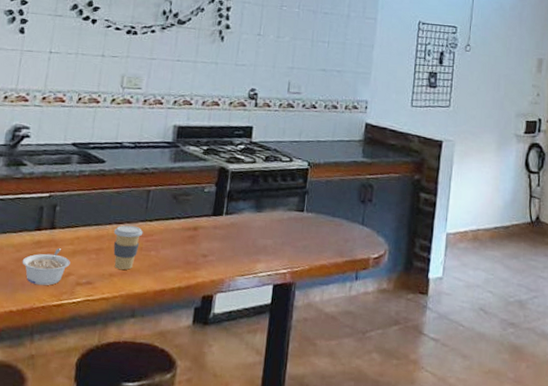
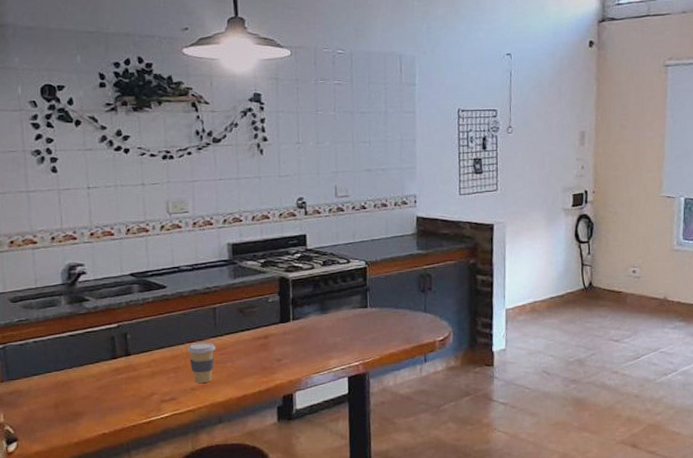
legume: present [22,248,70,286] -> none [104,372,152,408]

